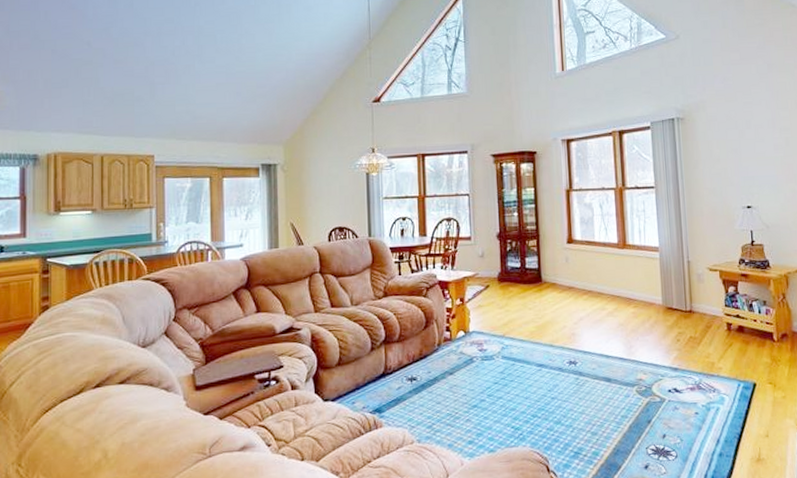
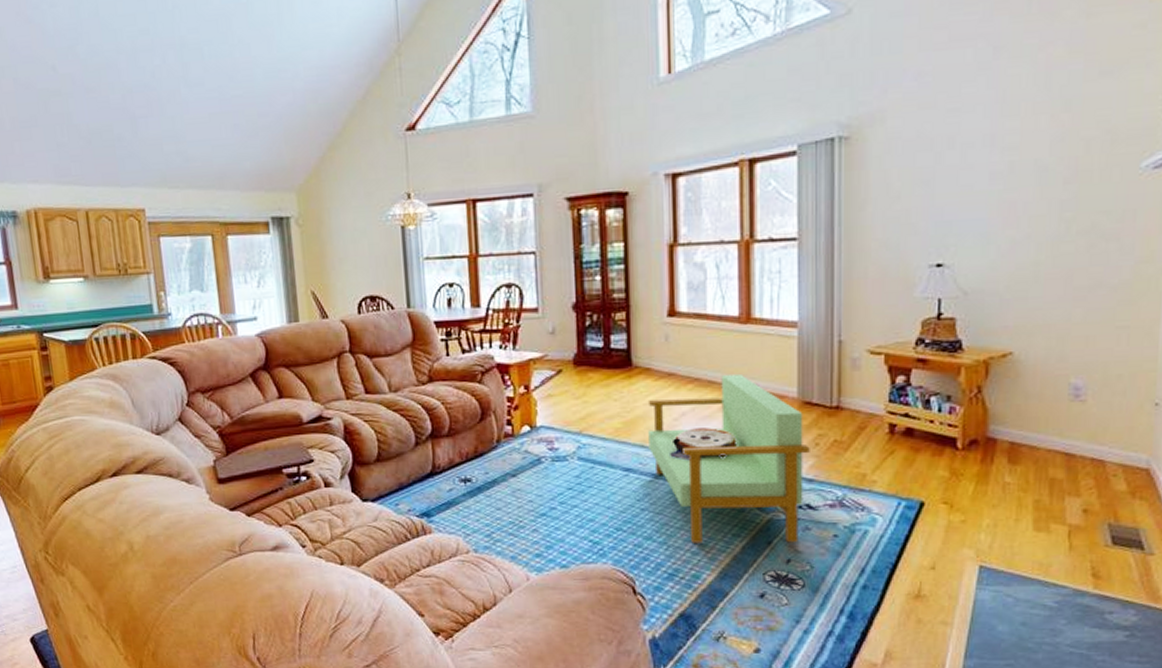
loveseat: none [554,287,674,425] -> present [647,375,810,543]
plush toy: none [572,329,621,356] -> present [670,428,737,461]

